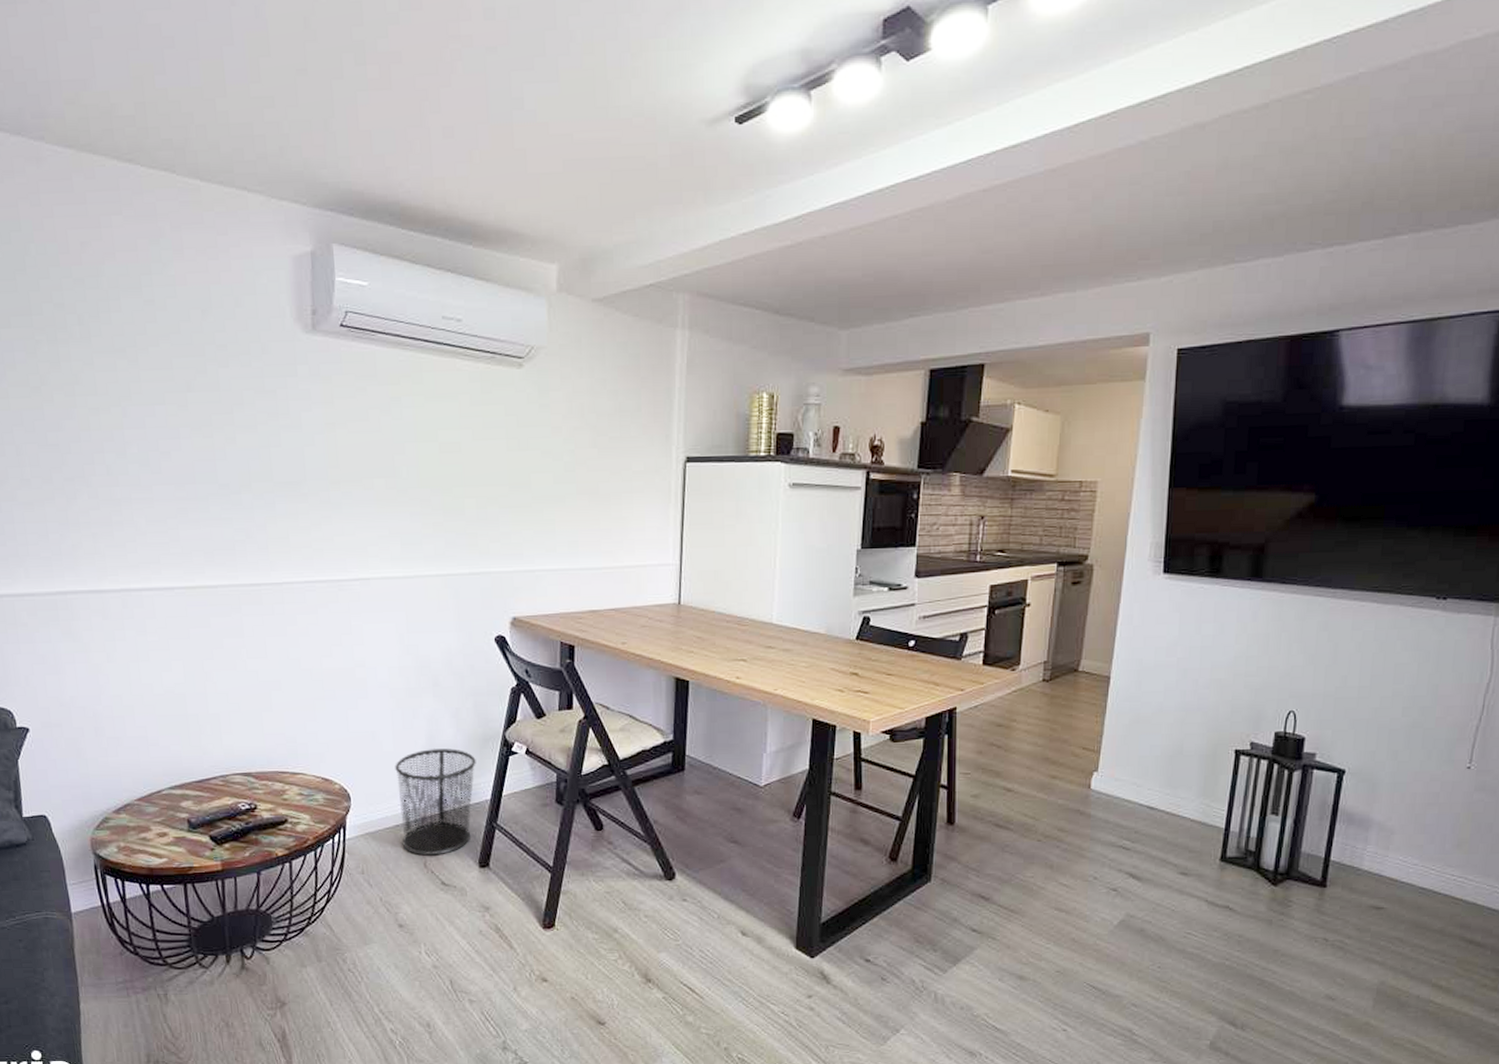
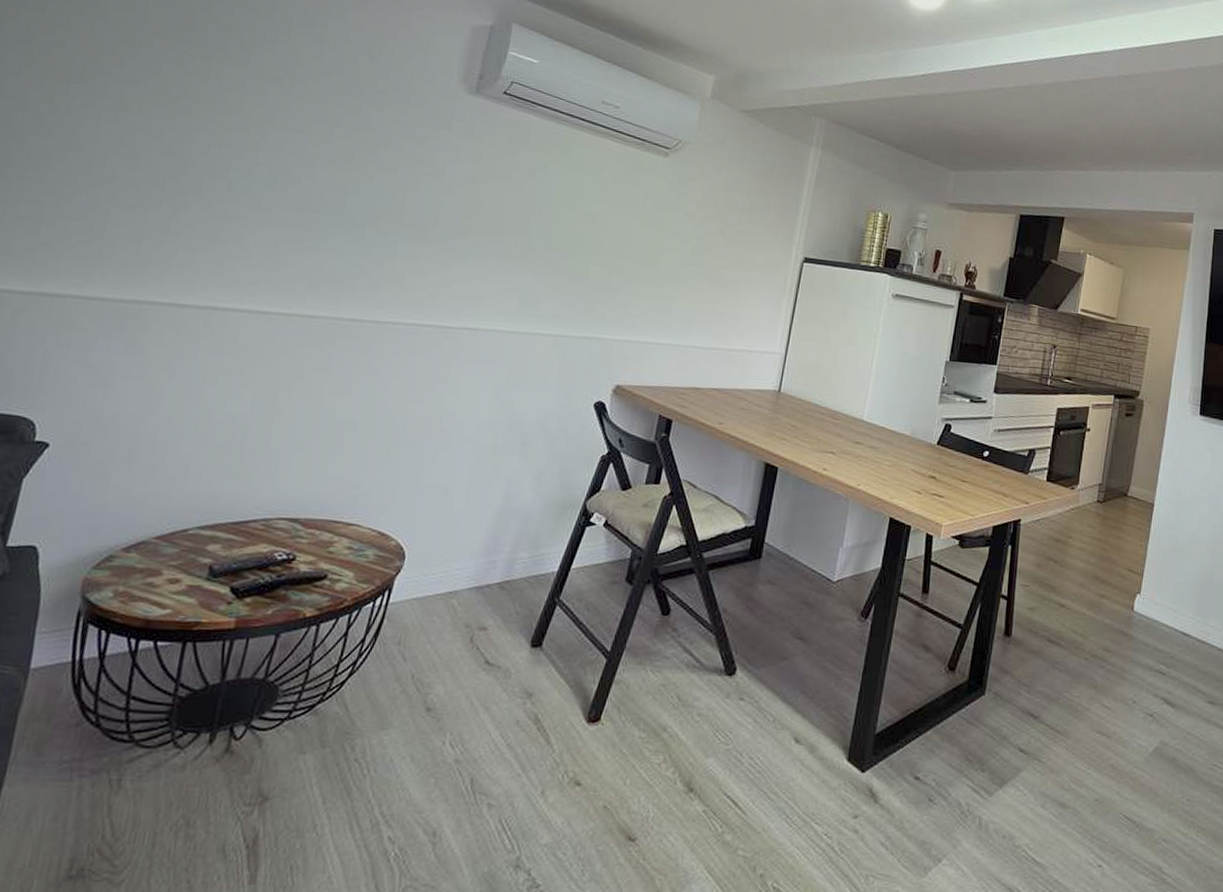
waste bin: present [395,748,476,856] -> none [451,511,551,630]

